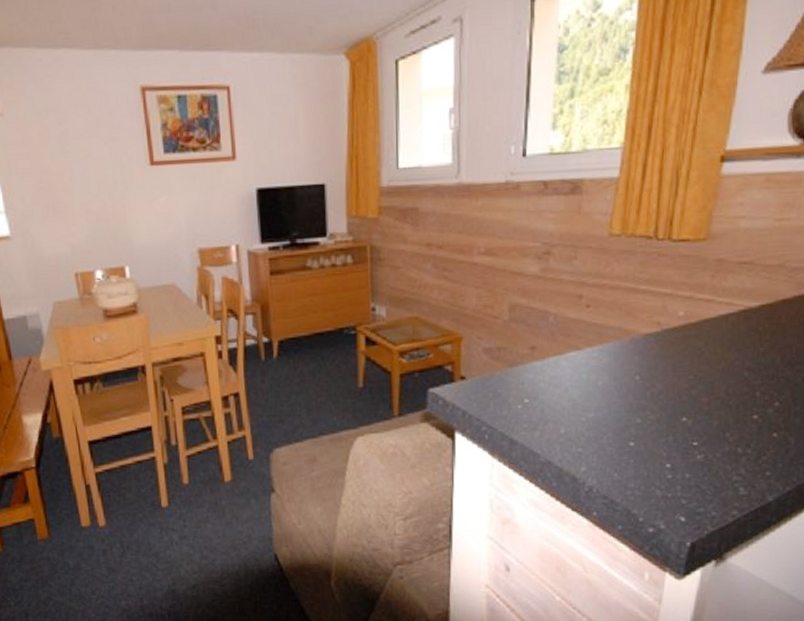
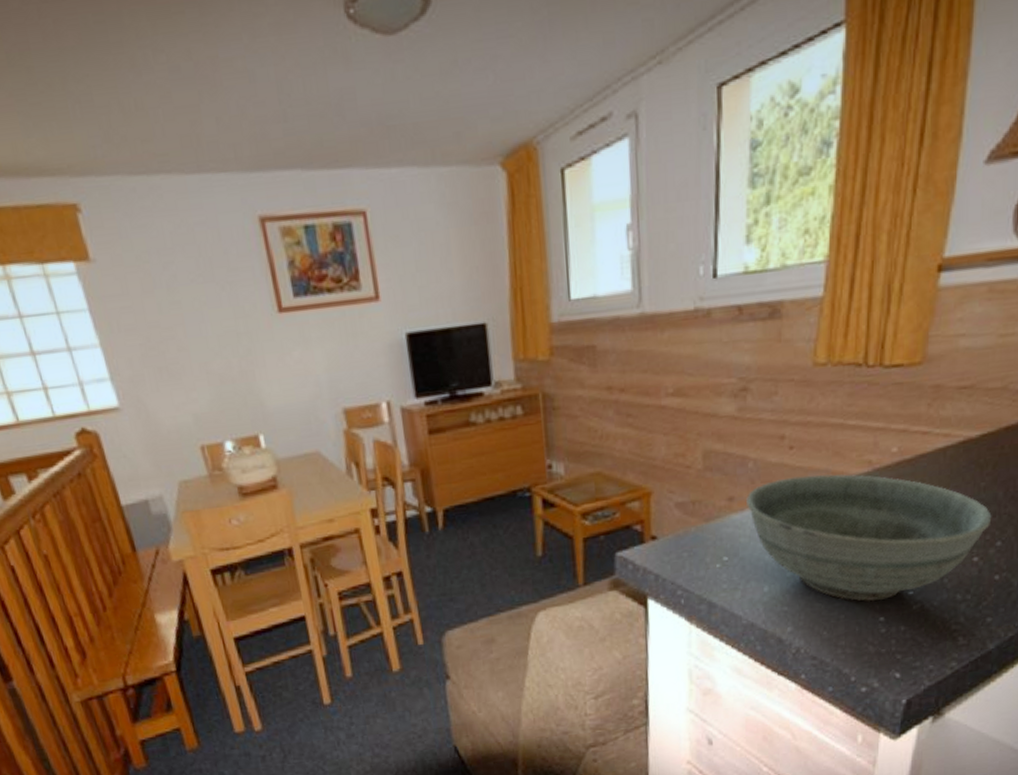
bowl: none [547,331,770,449] -> present [746,474,992,602]

